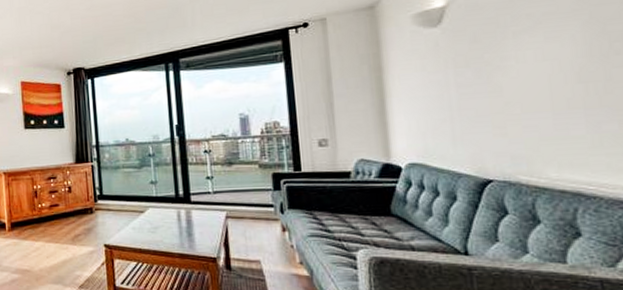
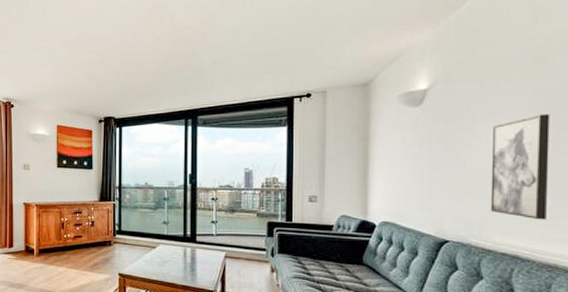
wall art: none [530,22,610,148] -> present [490,114,550,220]

